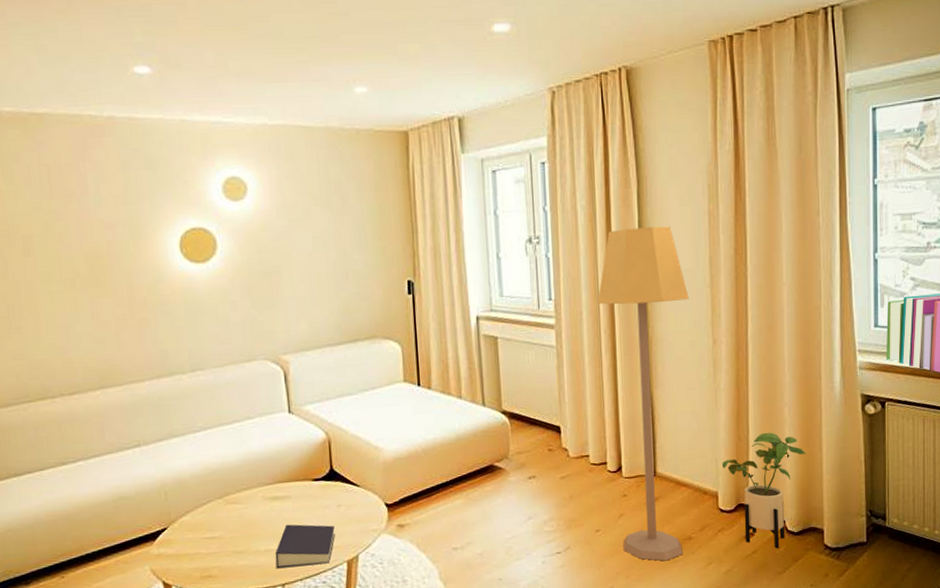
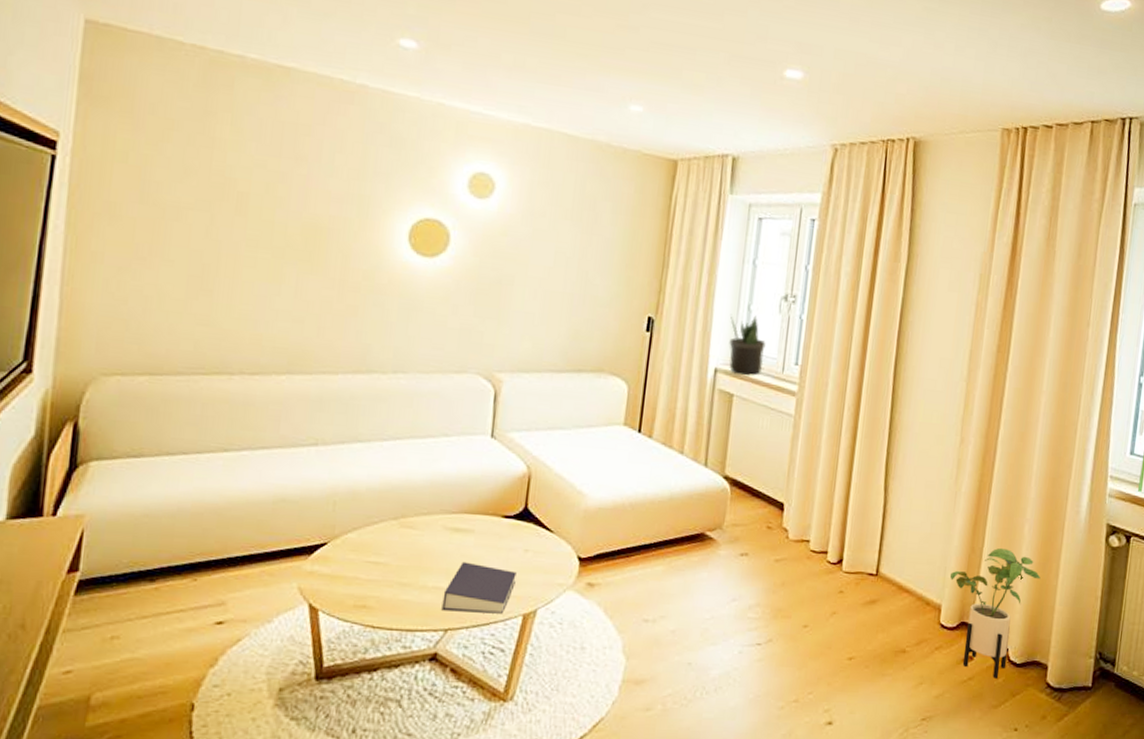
planter: none [482,261,520,318] -> present [729,314,766,375]
lamp: present [597,226,689,561] -> none [830,303,943,673]

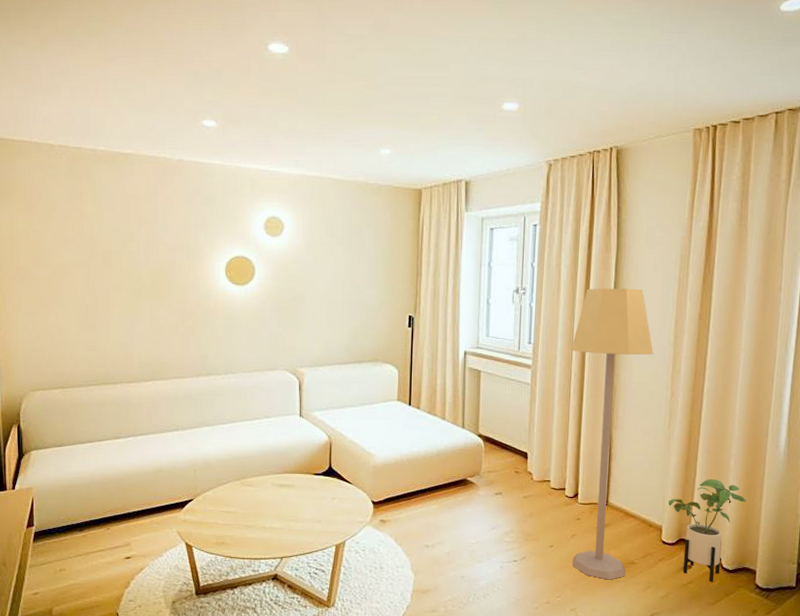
book: present [441,561,516,614] -> none [277,508,328,545]
planter: present [729,314,766,375] -> none [474,307,504,355]
lamp: none [830,303,943,673] -> present [570,288,654,580]

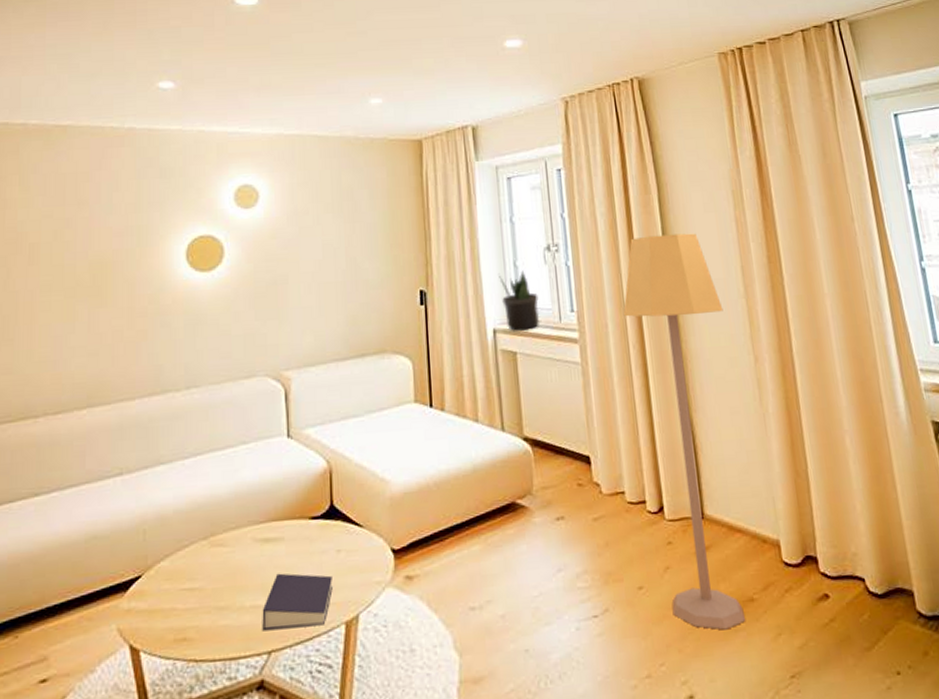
book: none [277,508,328,545] -> present [262,573,333,631]
planter: none [474,307,504,355] -> present [499,270,540,331]
house plant: present [668,479,747,582] -> none [780,466,878,616]

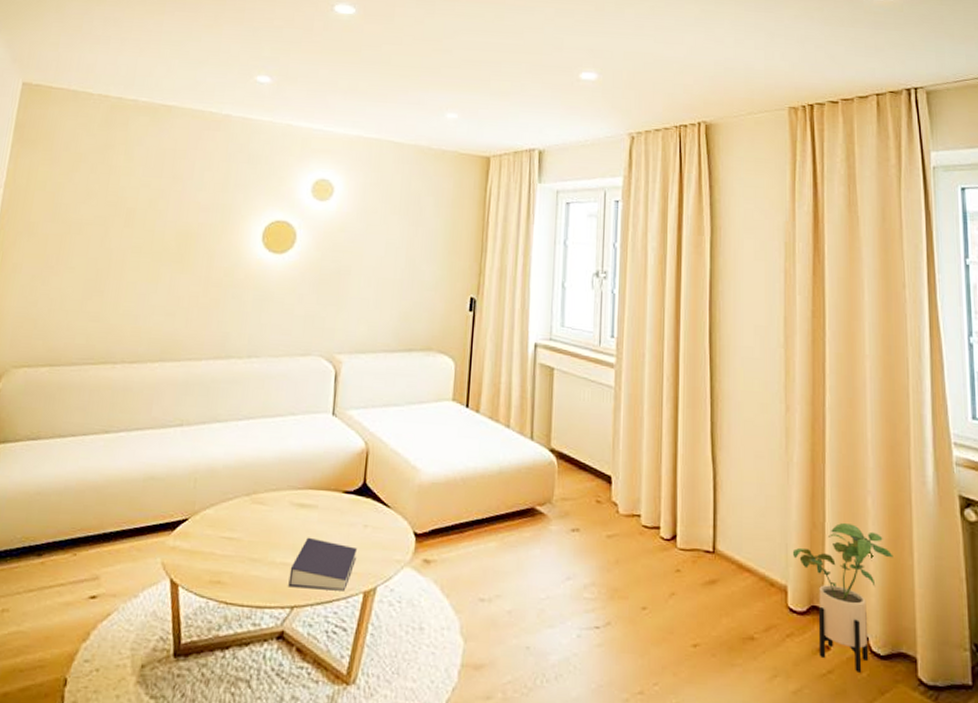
planter: present [499,270,540,331] -> none [546,292,581,349]
lamp: present [623,233,746,630] -> none [661,275,761,663]
house plant: none [780,466,878,616] -> present [792,523,893,673]

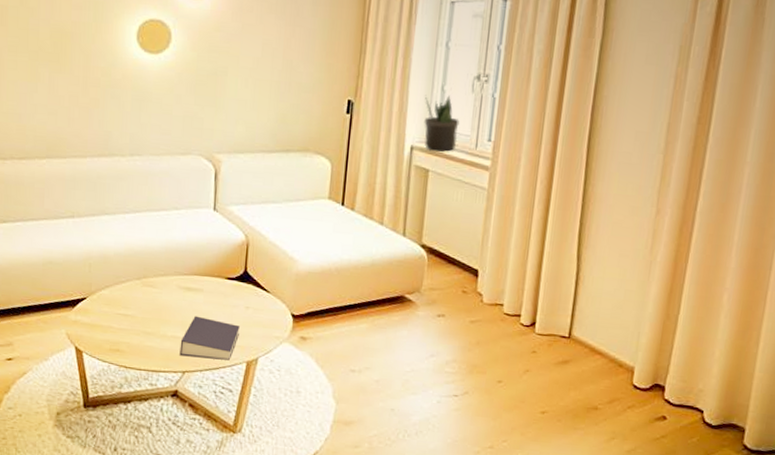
planter: none [546,292,581,349] -> present [424,95,460,152]
house plant: present [792,523,893,673] -> none [643,316,740,438]

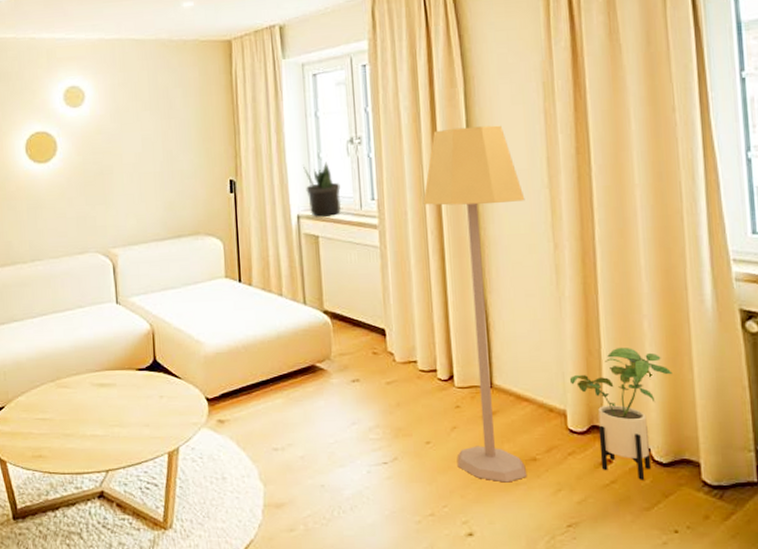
book: present [179,315,240,361] -> none [100,411,157,455]
lamp: none [523,79,639,427] -> present [423,125,528,483]
house plant: none [643,316,740,438] -> present [569,348,673,480]

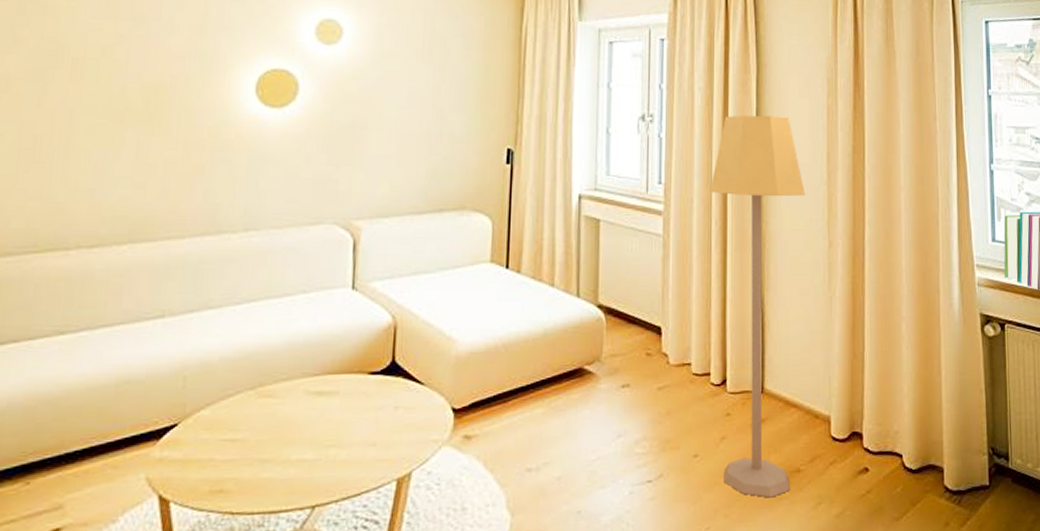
planter: present [303,162,342,217] -> none [590,138,628,198]
house plant: present [569,348,673,480] -> none [835,350,924,489]

